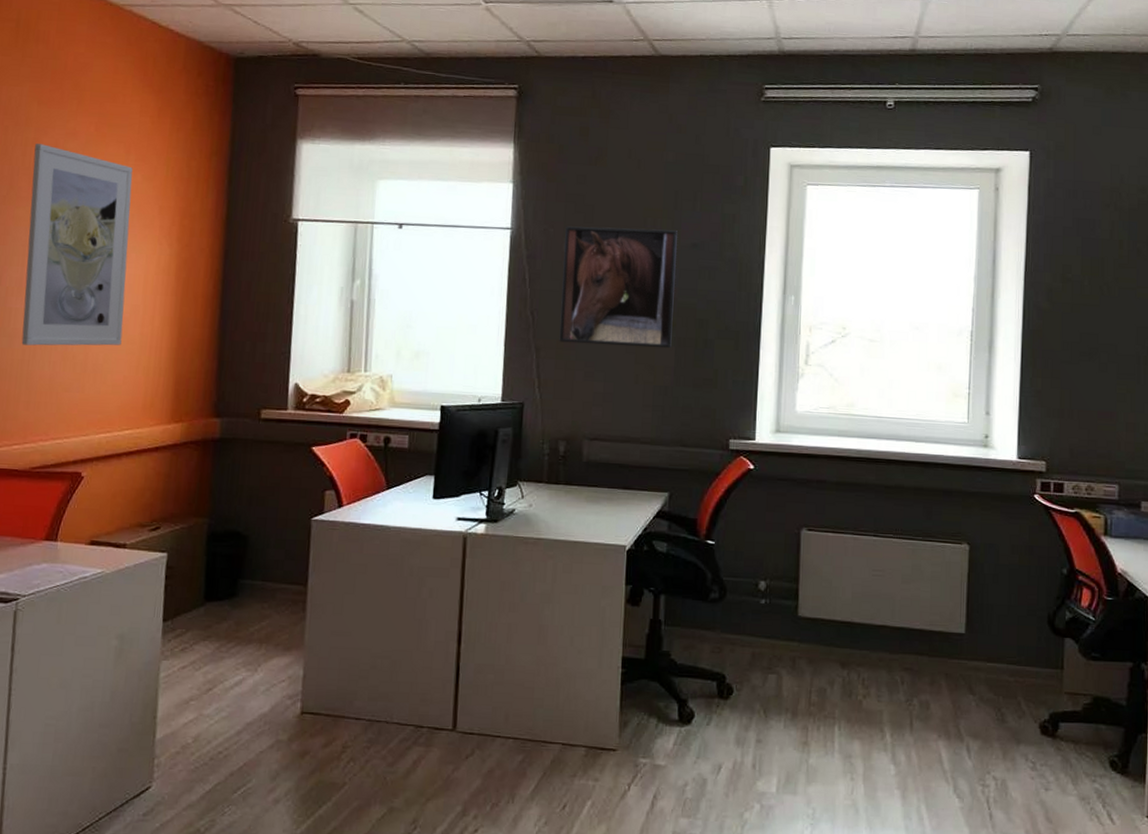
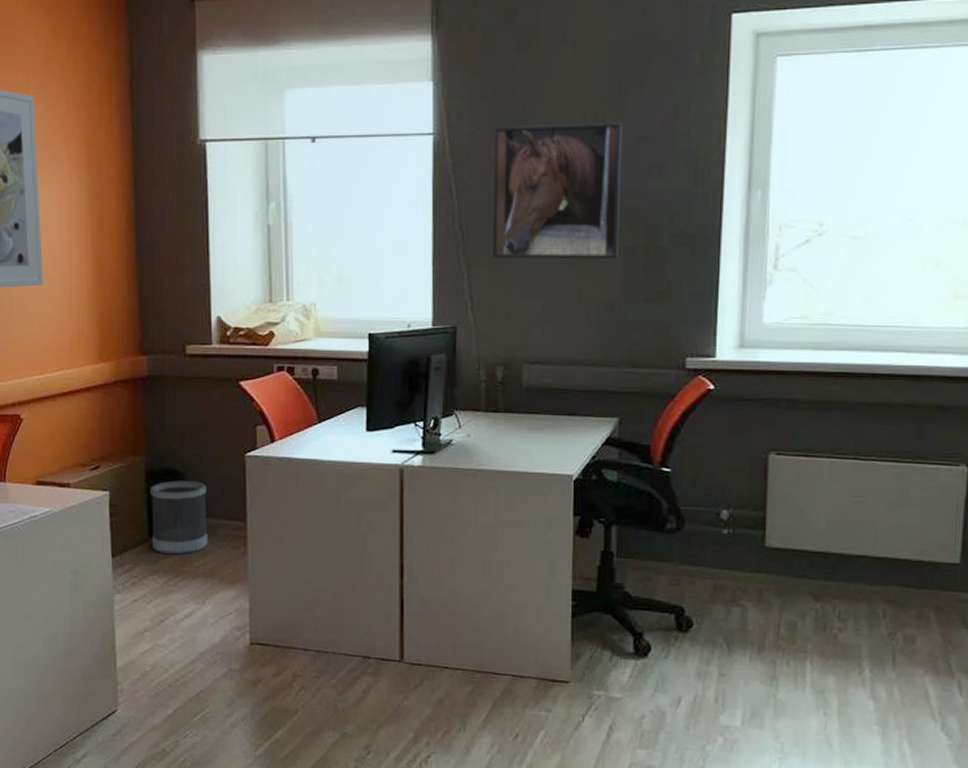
wastebasket: none [207,543,270,620] -> present [150,481,208,555]

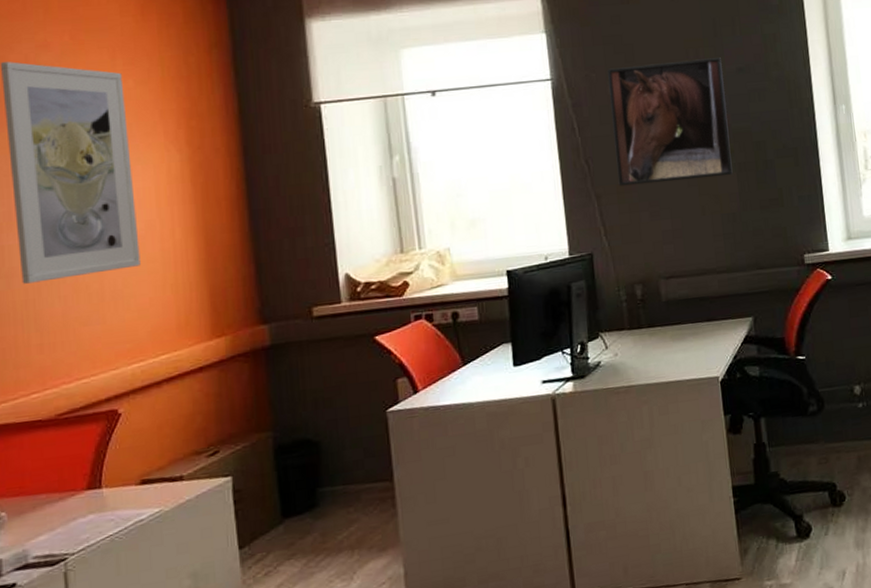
wastebasket: present [150,481,208,555] -> none [280,447,352,534]

